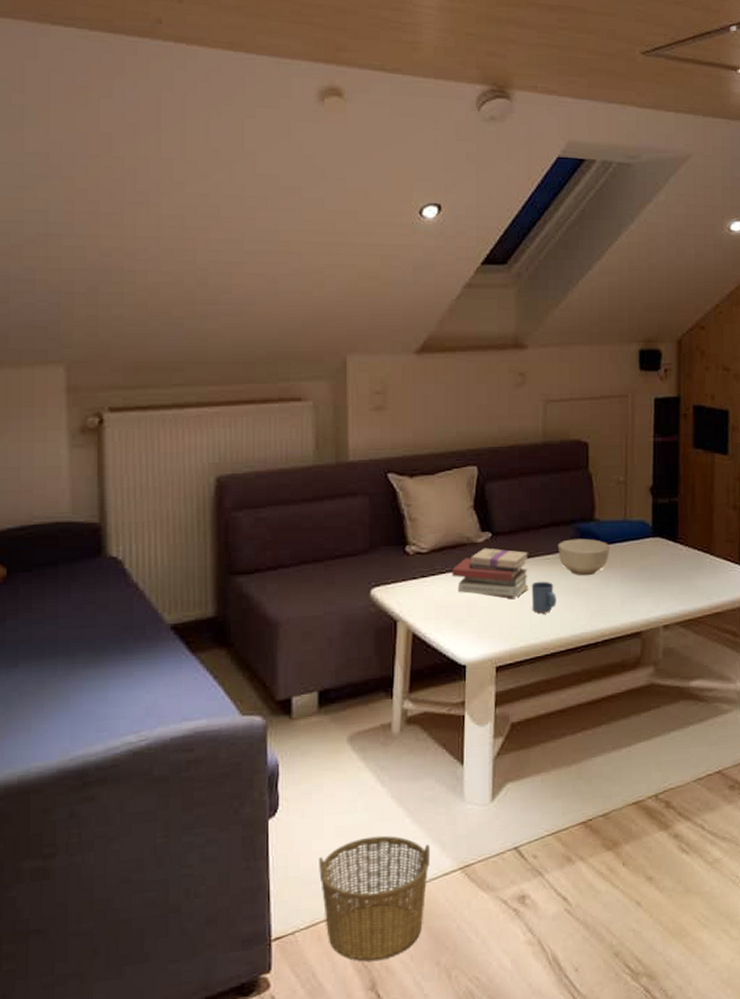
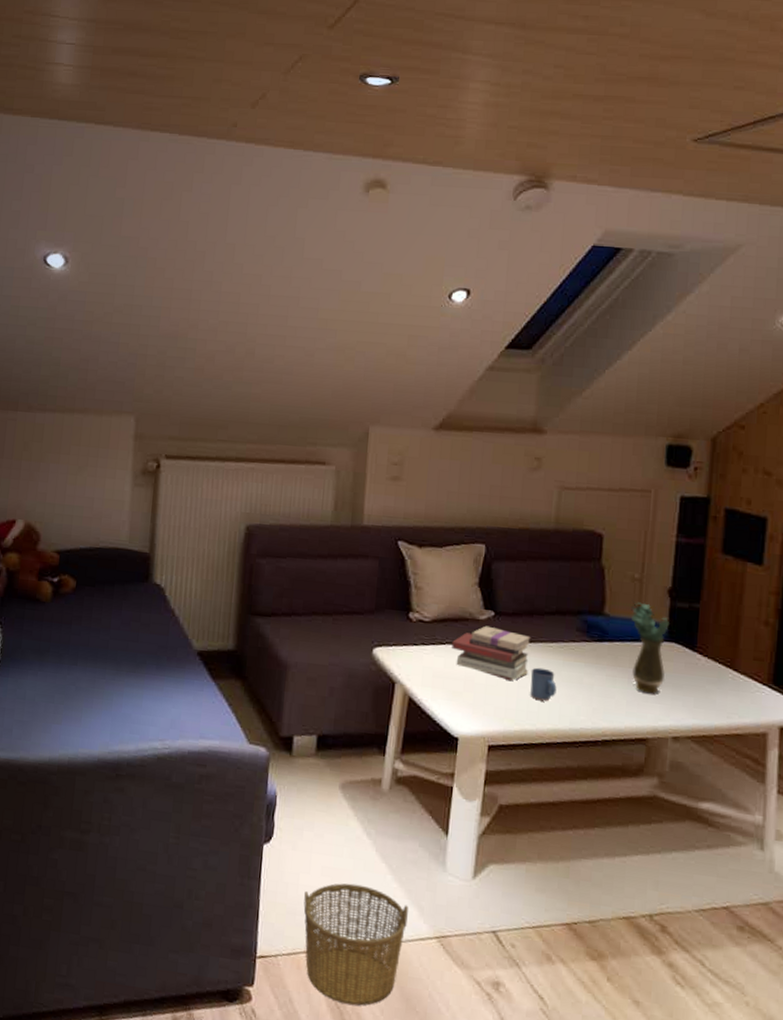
bowl: present [558,538,610,576] -> none [562,630,619,671]
vase: none [619,501,653,589] -> present [631,599,670,693]

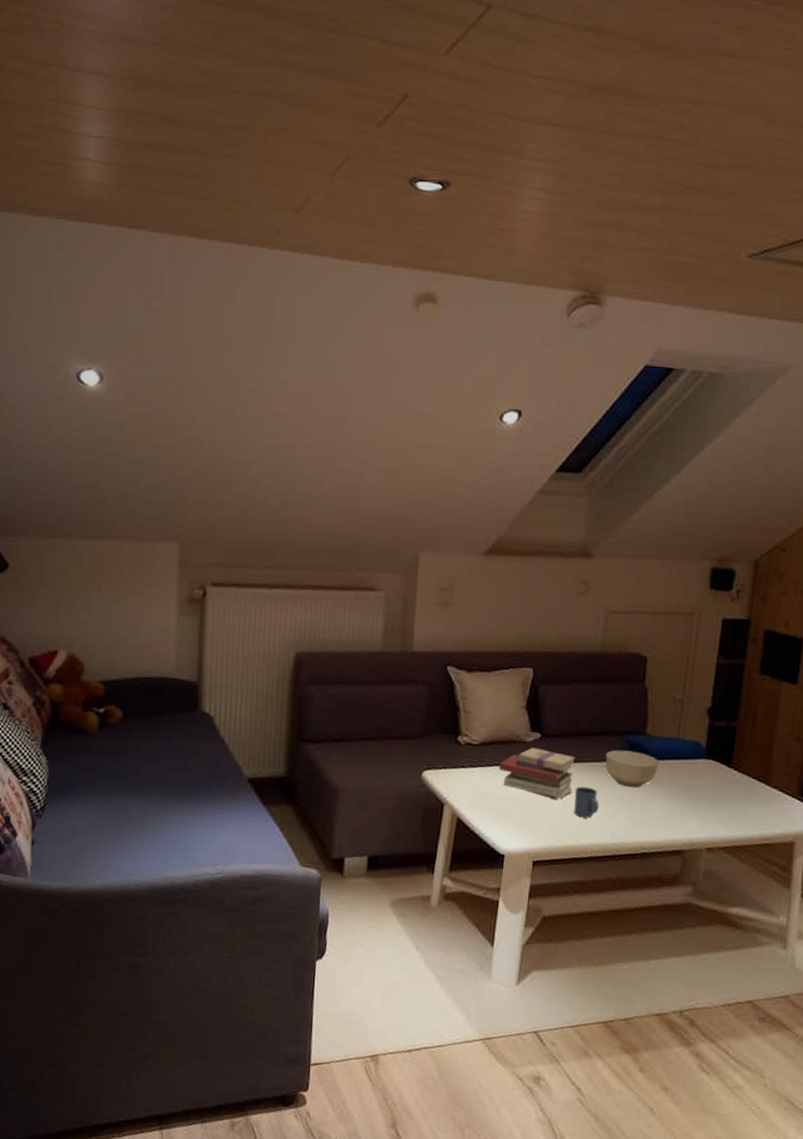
basket: present [303,883,408,1006] -> none [355,993,456,1104]
bowl: none [562,630,619,671] -> present [605,750,659,788]
vase: present [631,599,670,693] -> none [671,719,708,808]

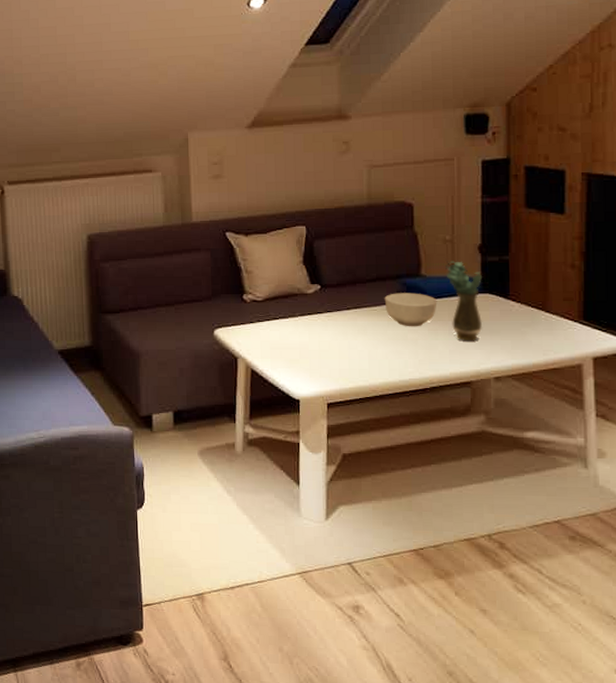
books: present [499,747,575,800] -> none [285,298,356,345]
mug: present [574,786,599,818] -> none [359,330,384,359]
vase: none [671,719,708,808] -> present [445,259,483,342]

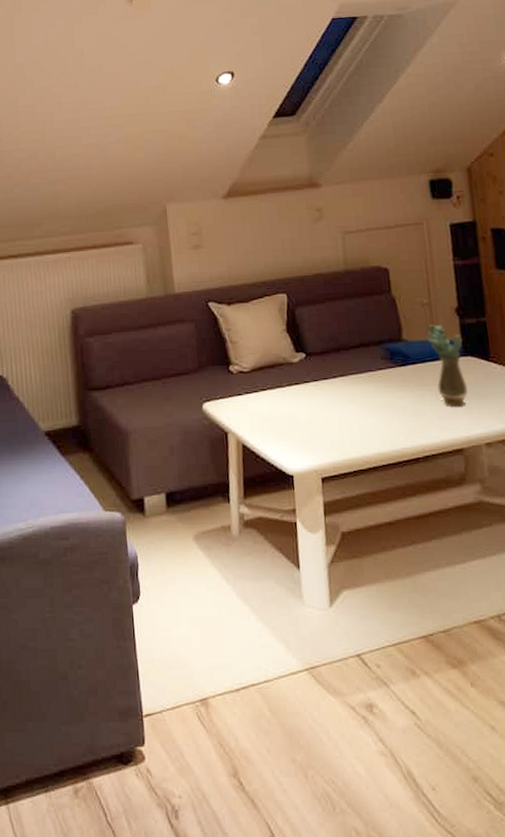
bowl: present [384,293,437,327] -> none [369,358,422,394]

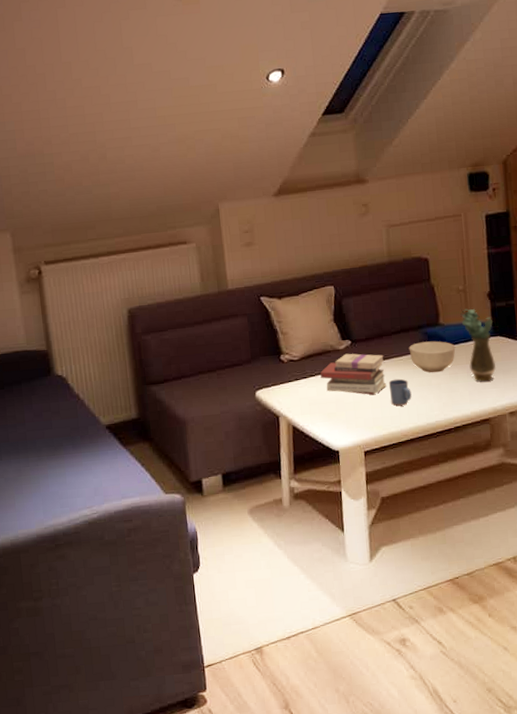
books: none [272,367,345,415] -> present [320,353,386,396]
mug: none [347,398,374,429] -> present [388,378,412,406]
bowl: none [369,358,422,394] -> present [408,340,456,373]

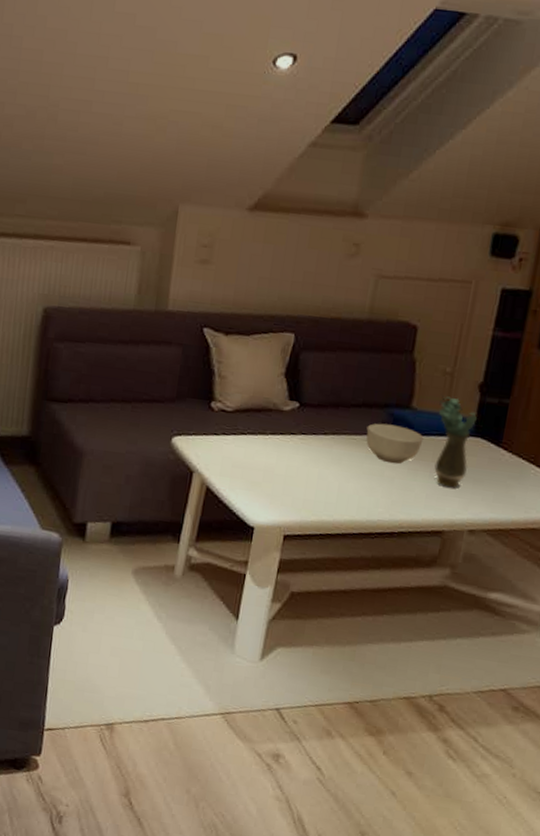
books: present [320,353,386,396] -> none [253,417,334,473]
mug: present [388,378,412,406] -> none [330,459,357,493]

